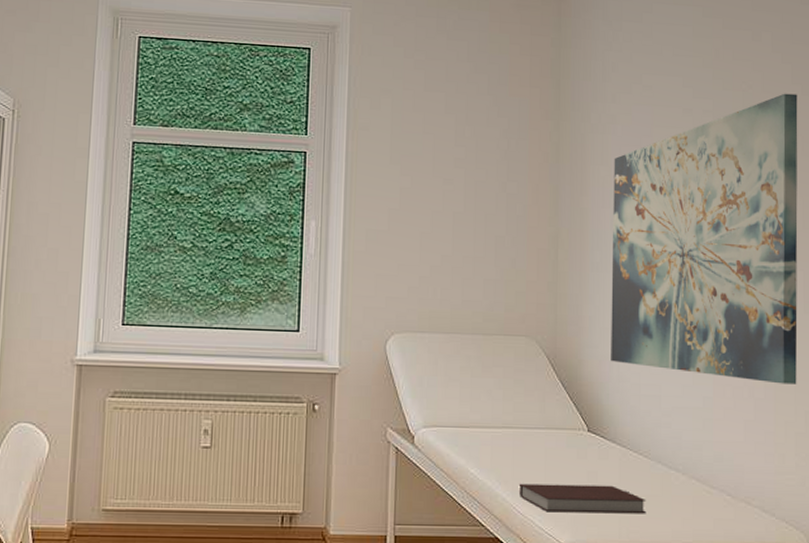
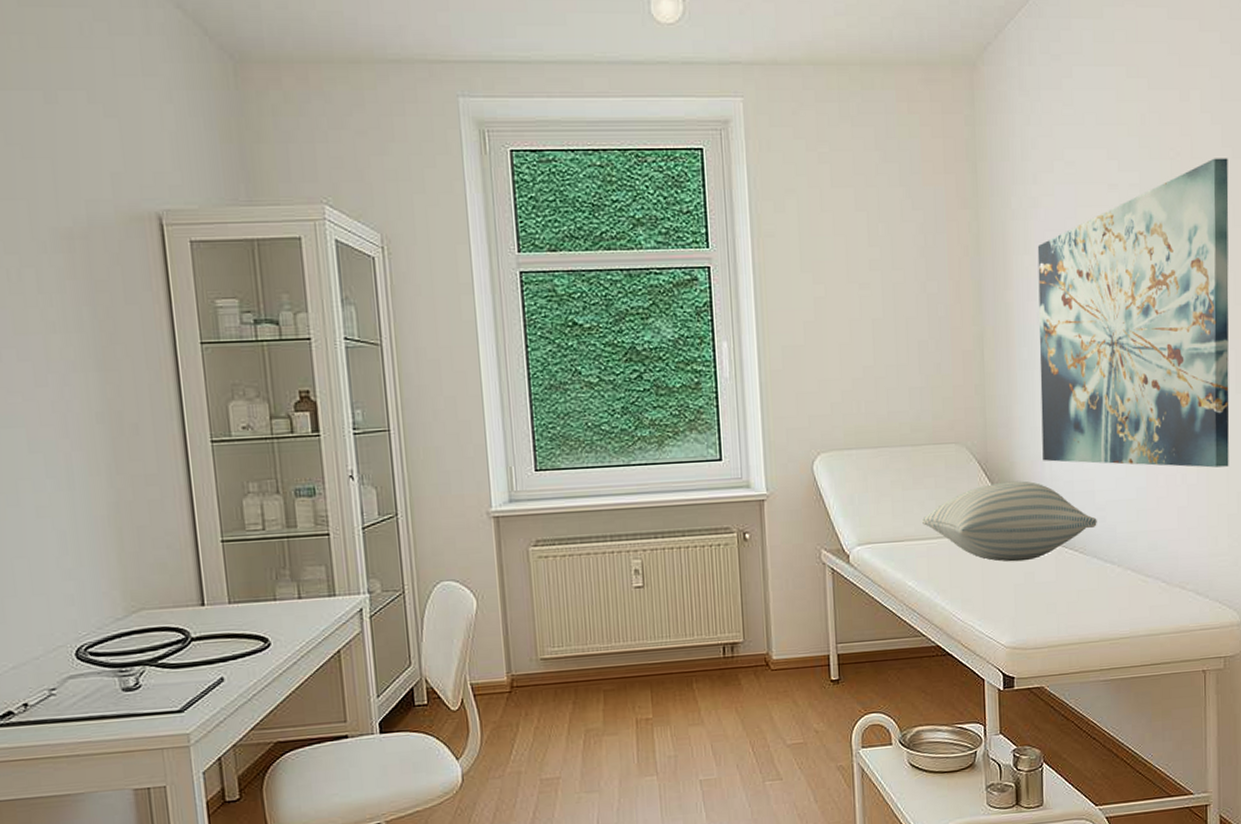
pillow: none [487,378,663,460] -> present [921,481,1097,562]
notebook: present [520,483,647,514] -> none [958,584,1084,617]

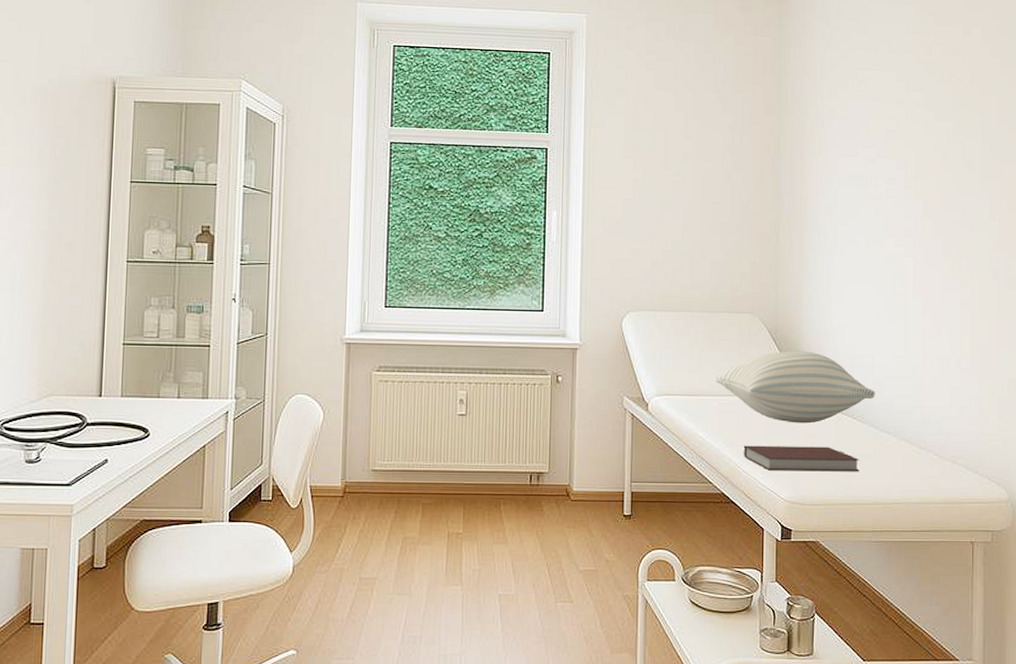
notebook: none [958,584,1084,617] -> present [744,445,860,472]
wall art: present [1037,158,1230,468] -> none [828,85,1005,354]

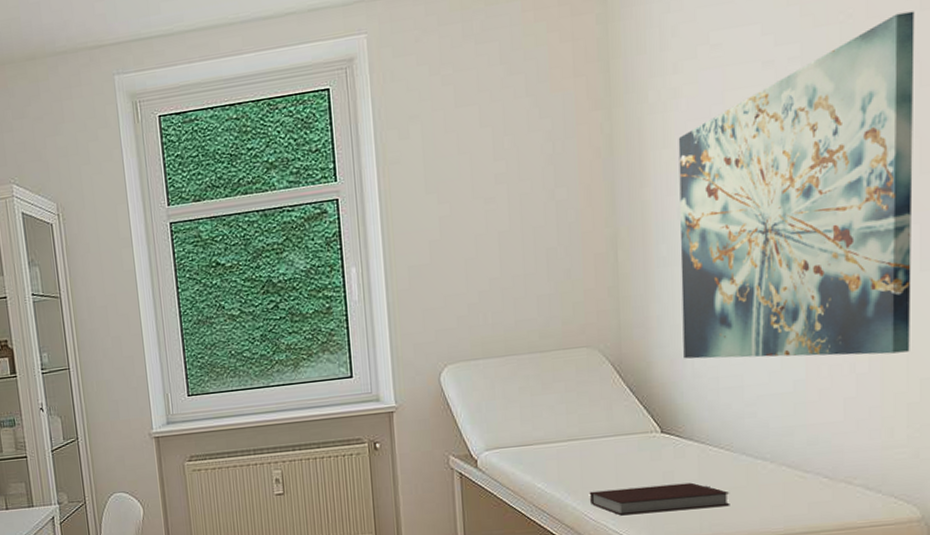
pillow: present [714,351,875,424] -> none [551,380,746,462]
wall art: none [828,85,1005,354] -> present [678,11,915,359]

